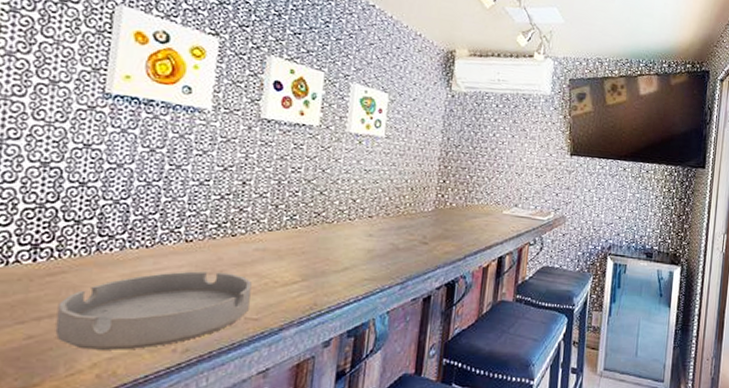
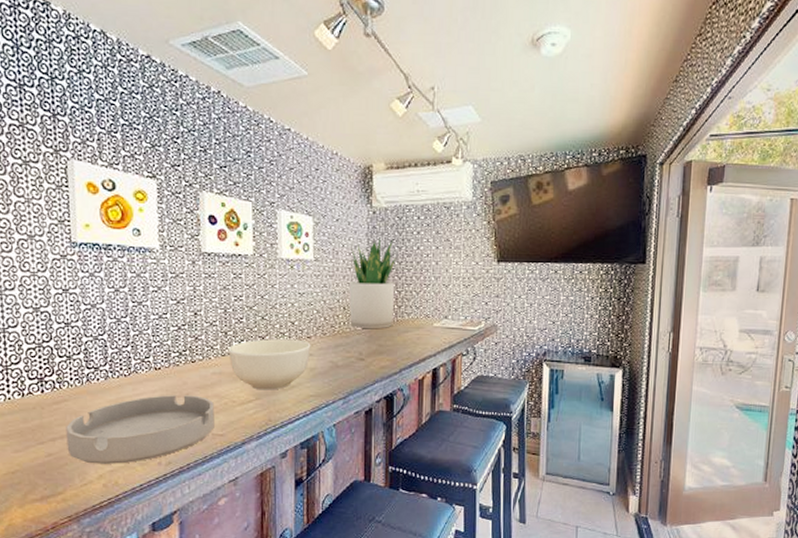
bowl: none [276,215,372,272] -> present [228,339,311,390]
planter: none [416,121,472,213] -> present [350,237,397,329]

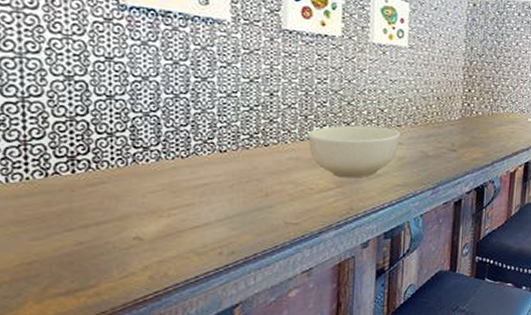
ashtray: present [66,395,214,464] -> none [103,180,288,254]
planter: present [350,237,397,329] -> none [443,30,495,122]

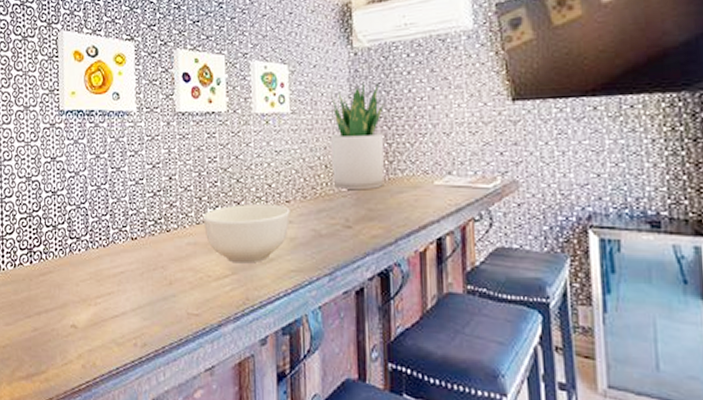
planter: none [443,30,495,122] -> present [331,82,385,191]

